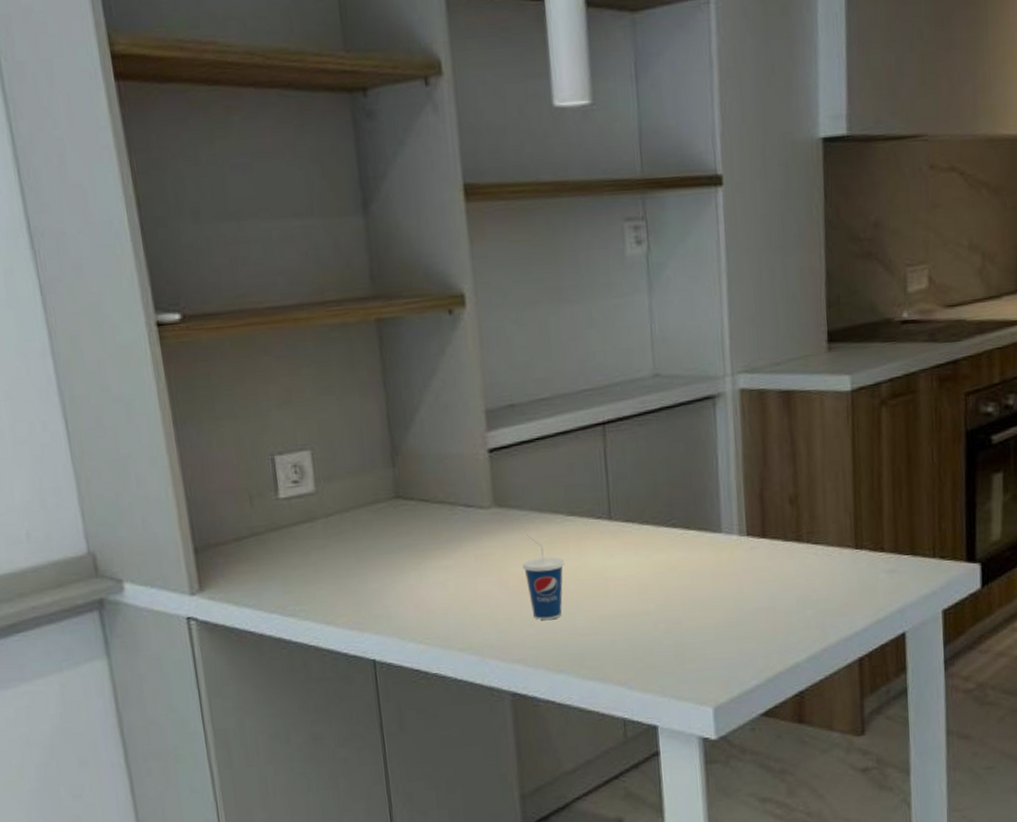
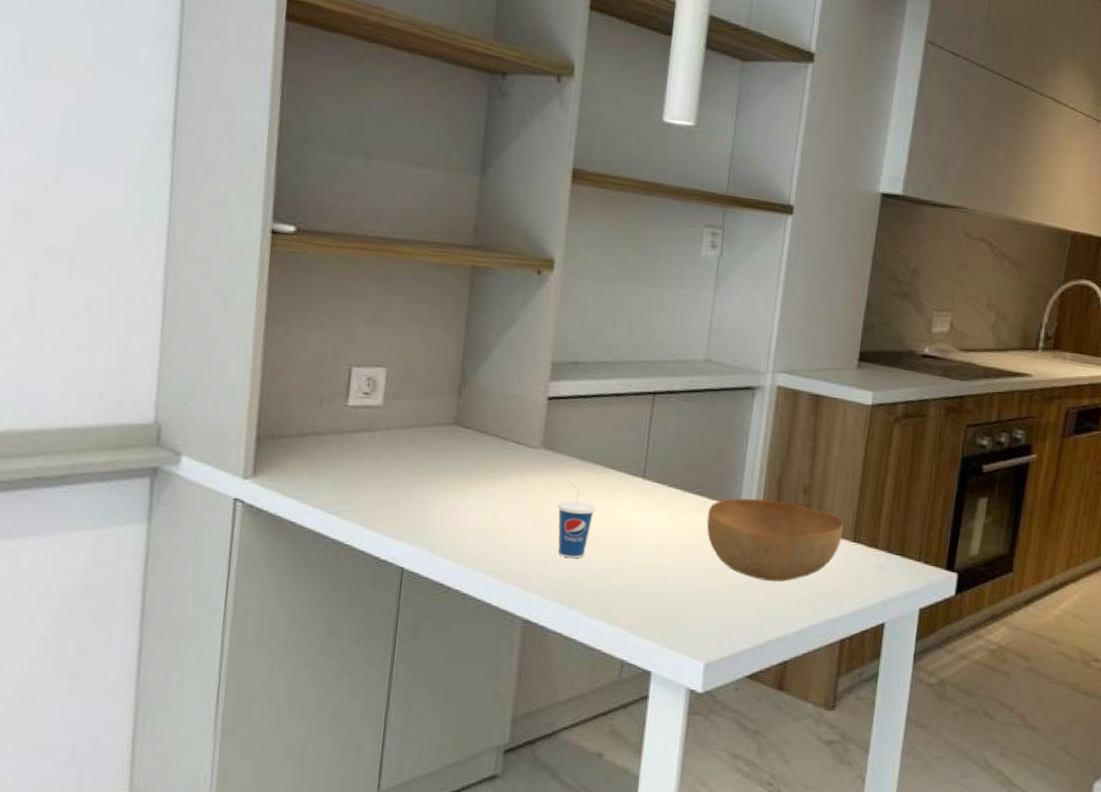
bowl: none [687,518,842,609] -> present [706,497,844,582]

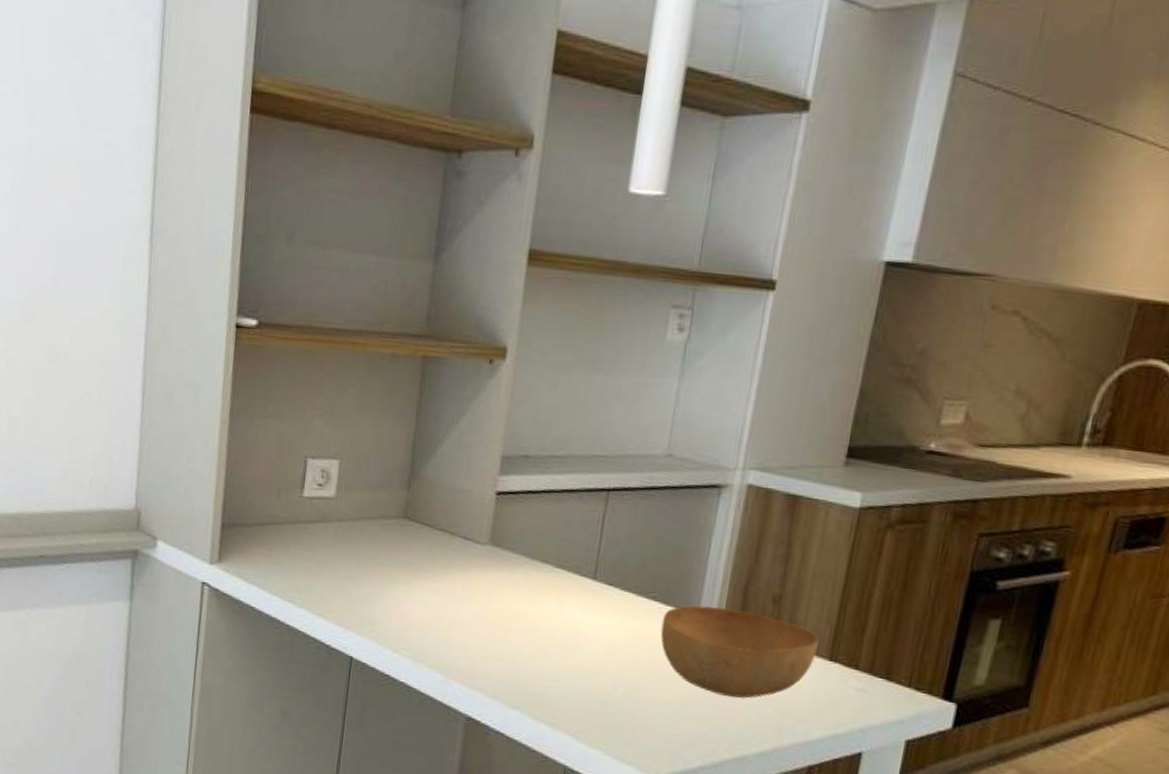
cup: present [557,476,596,559] -> none [502,574,543,659]

